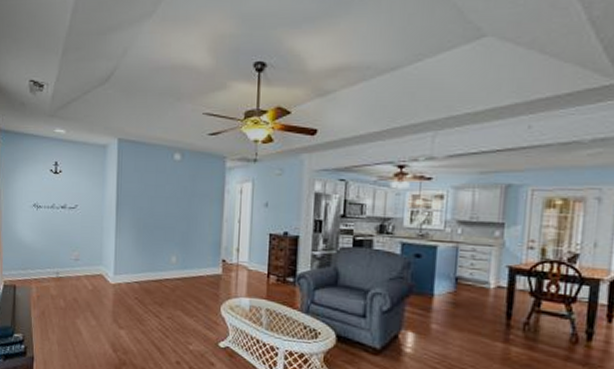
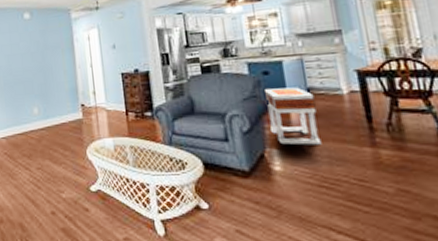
side table: none [409,272,461,334] -> present [265,87,322,145]

